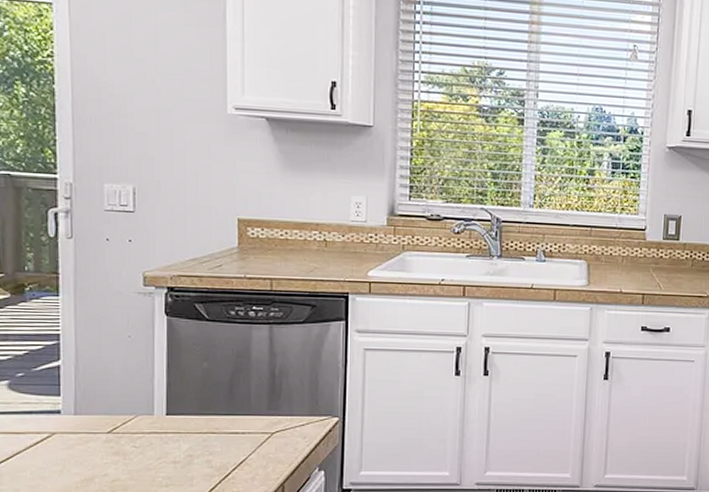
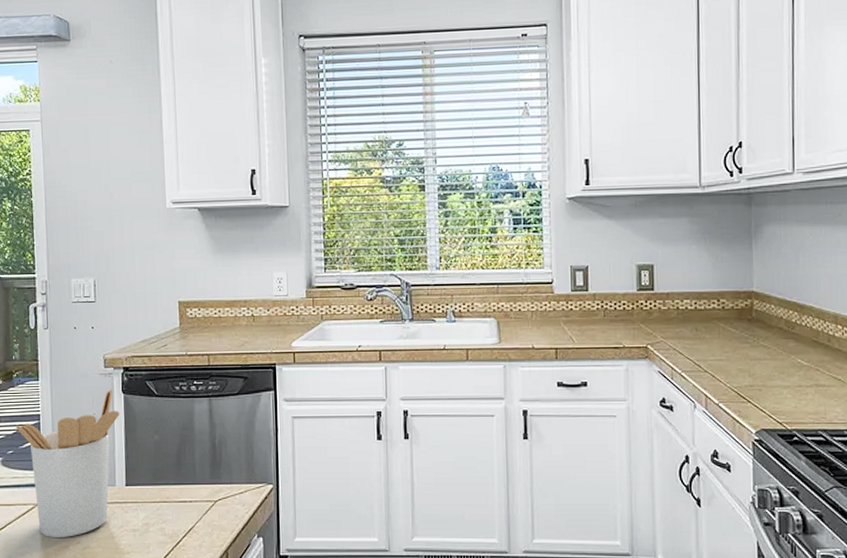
utensil holder: none [27,310,161,470] -> present [15,389,119,539]

